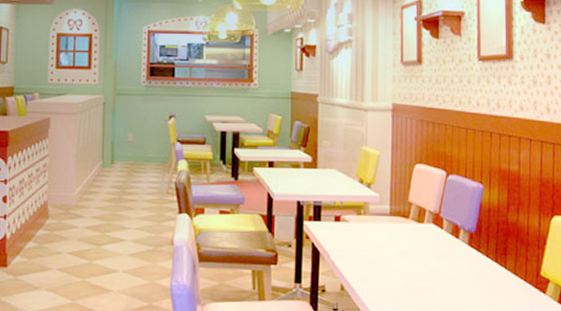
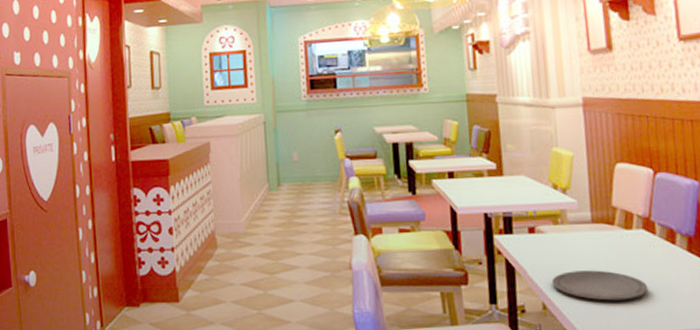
plate: none [351,257,432,285] -> present [552,270,648,301]

